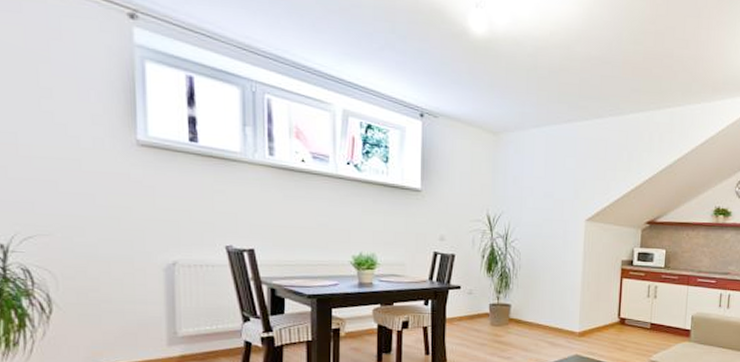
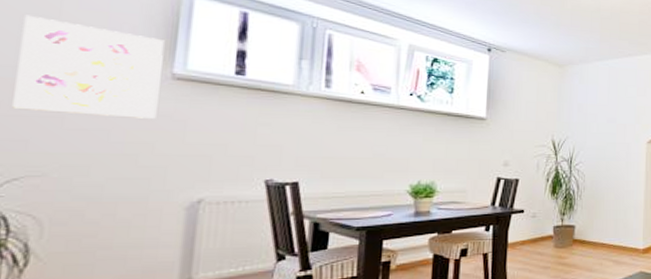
wall art: none [11,82,129,184] -> present [12,15,165,119]

